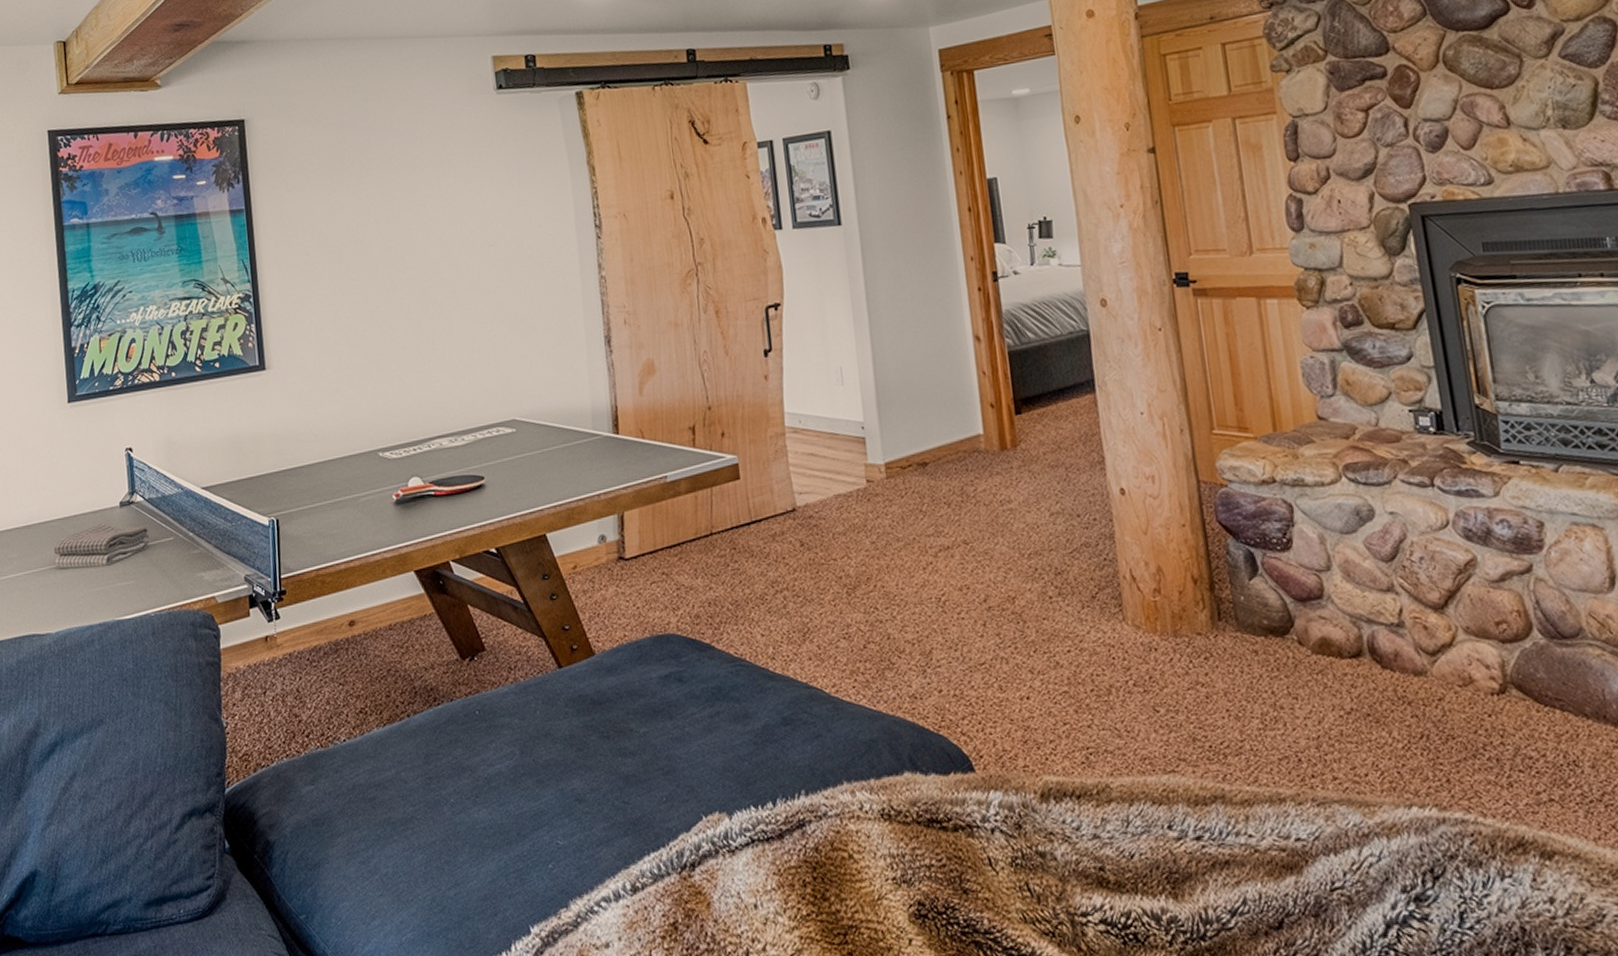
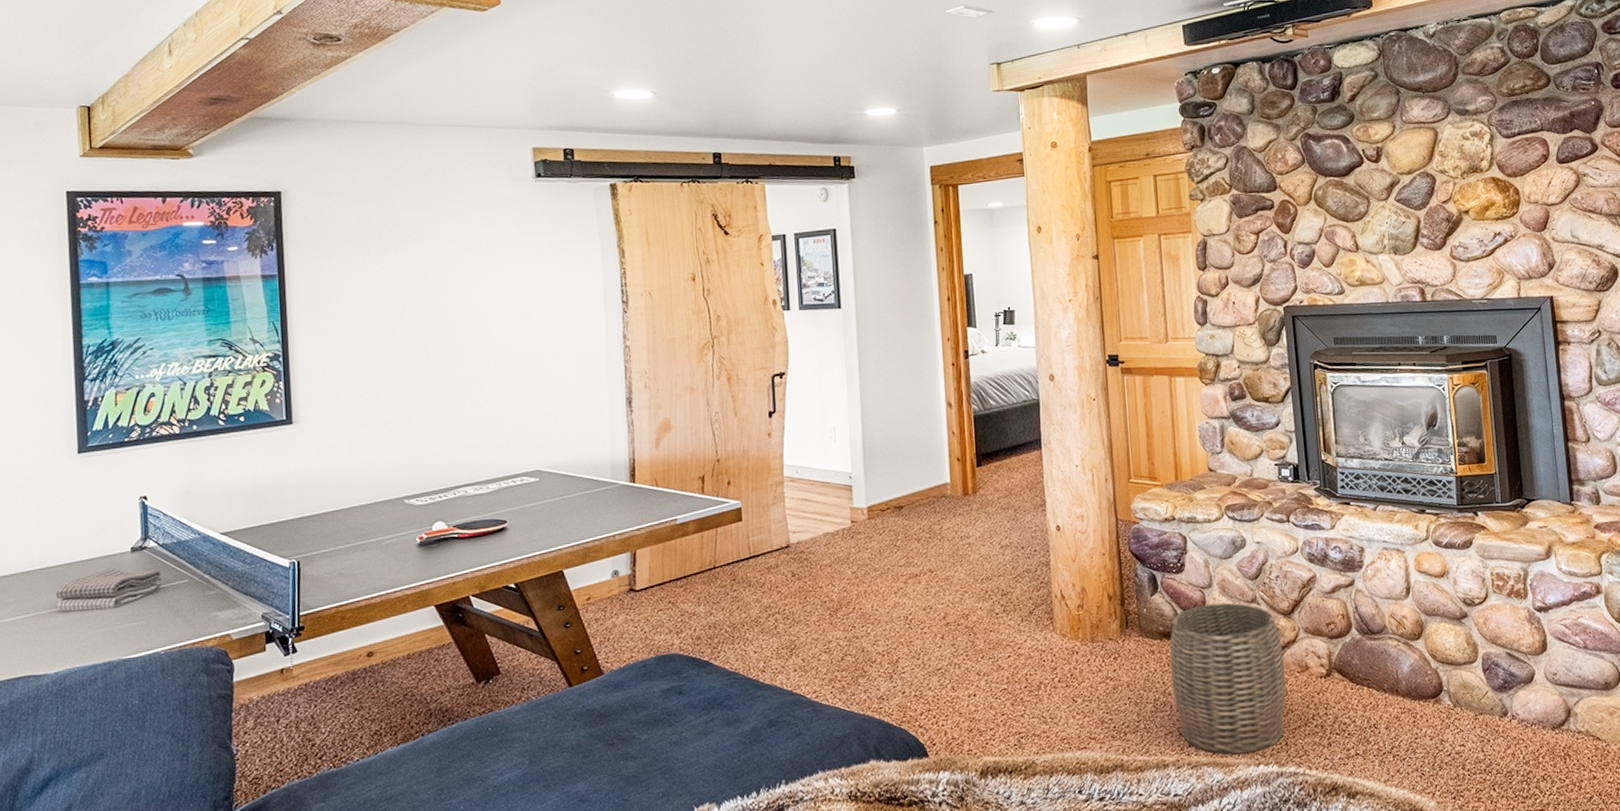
woven basket: none [1278,591,1443,791] -> present [1169,603,1286,755]

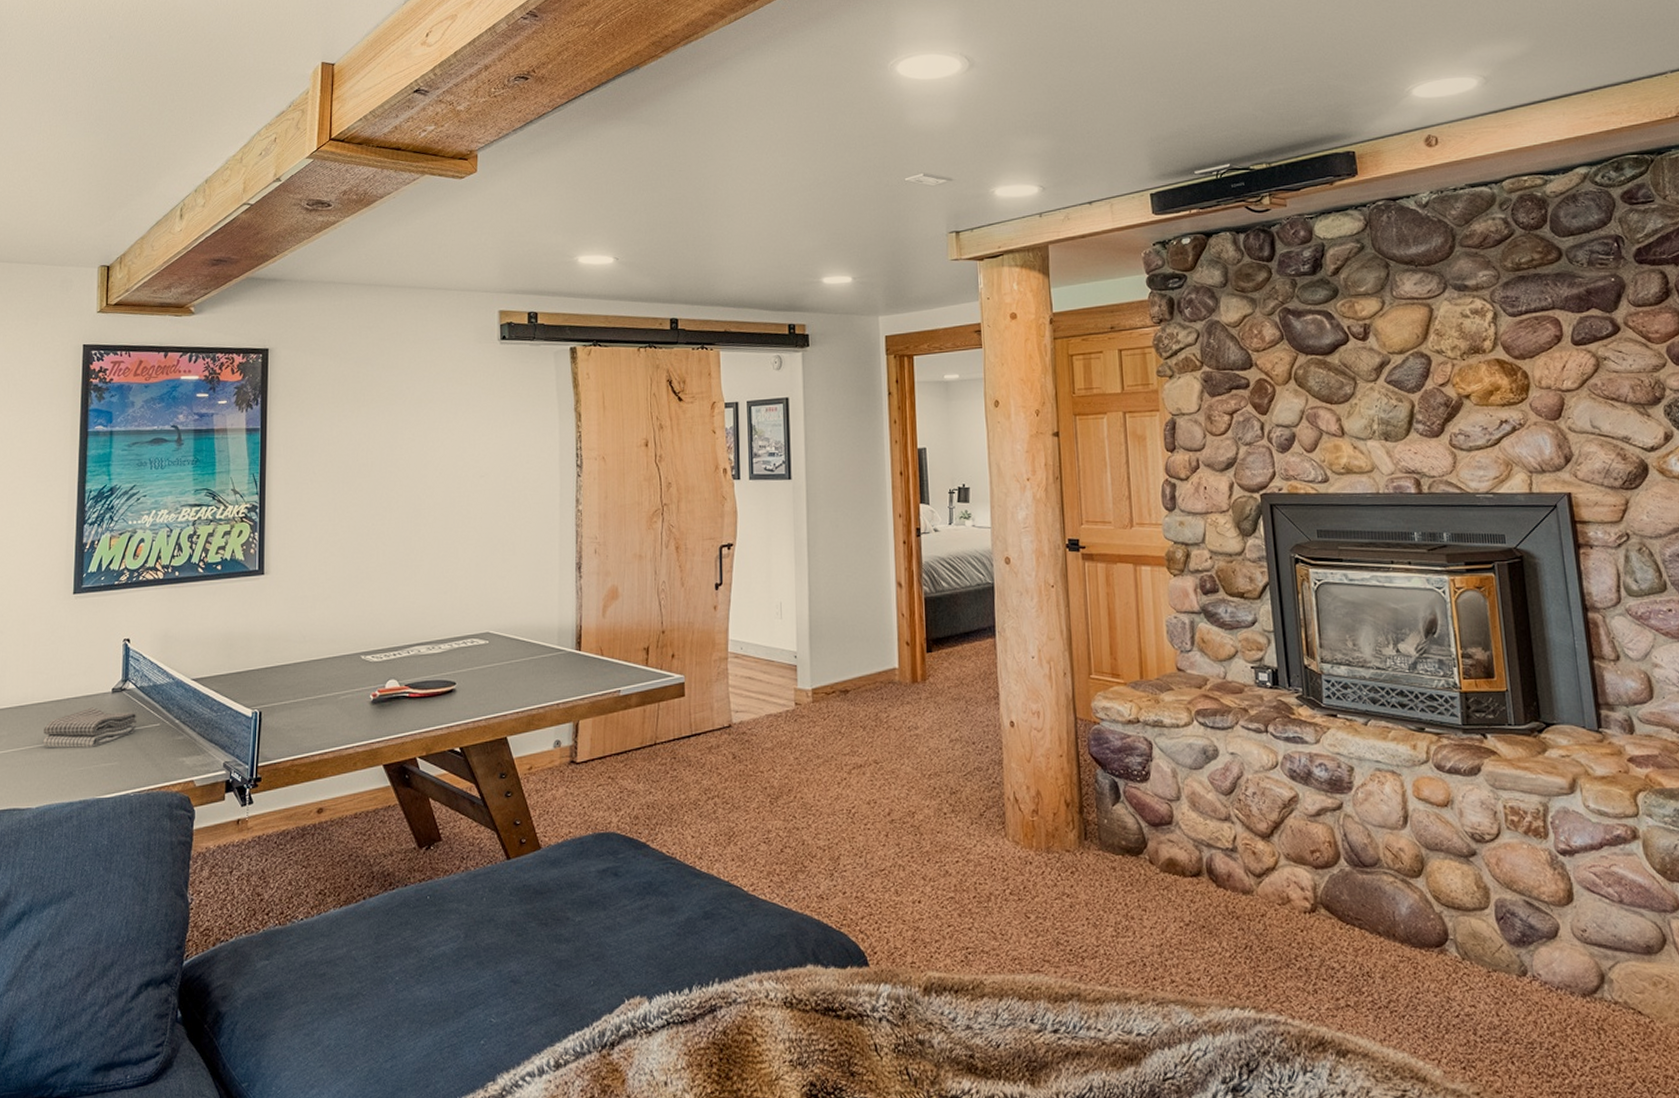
woven basket: present [1169,603,1286,755] -> none [1132,819,1265,994]

